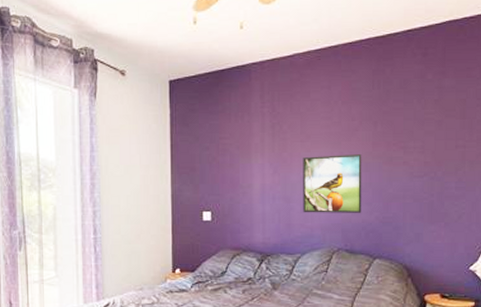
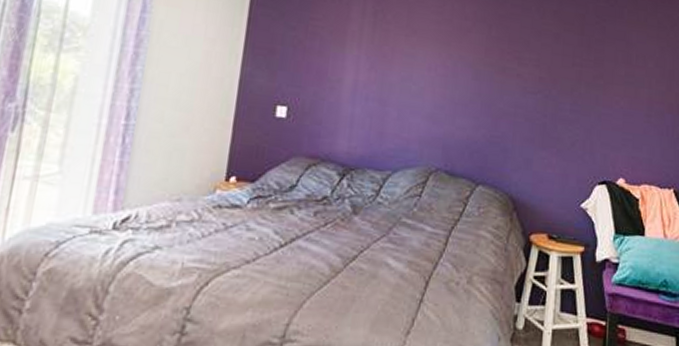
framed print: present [303,154,362,213] -> none [400,54,473,128]

